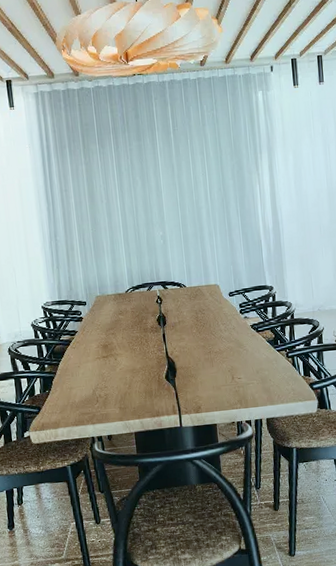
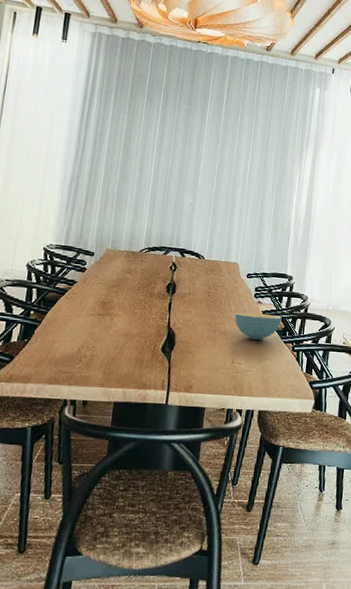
cereal bowl: none [225,327,271,354] -> present [234,312,282,340]

